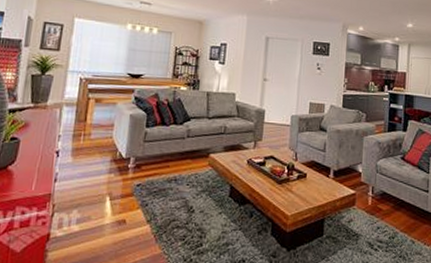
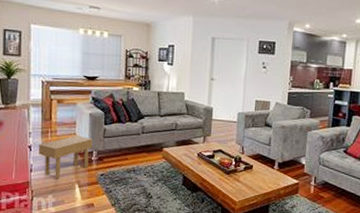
side table: none [67,139,131,191] -> present [39,135,93,180]

